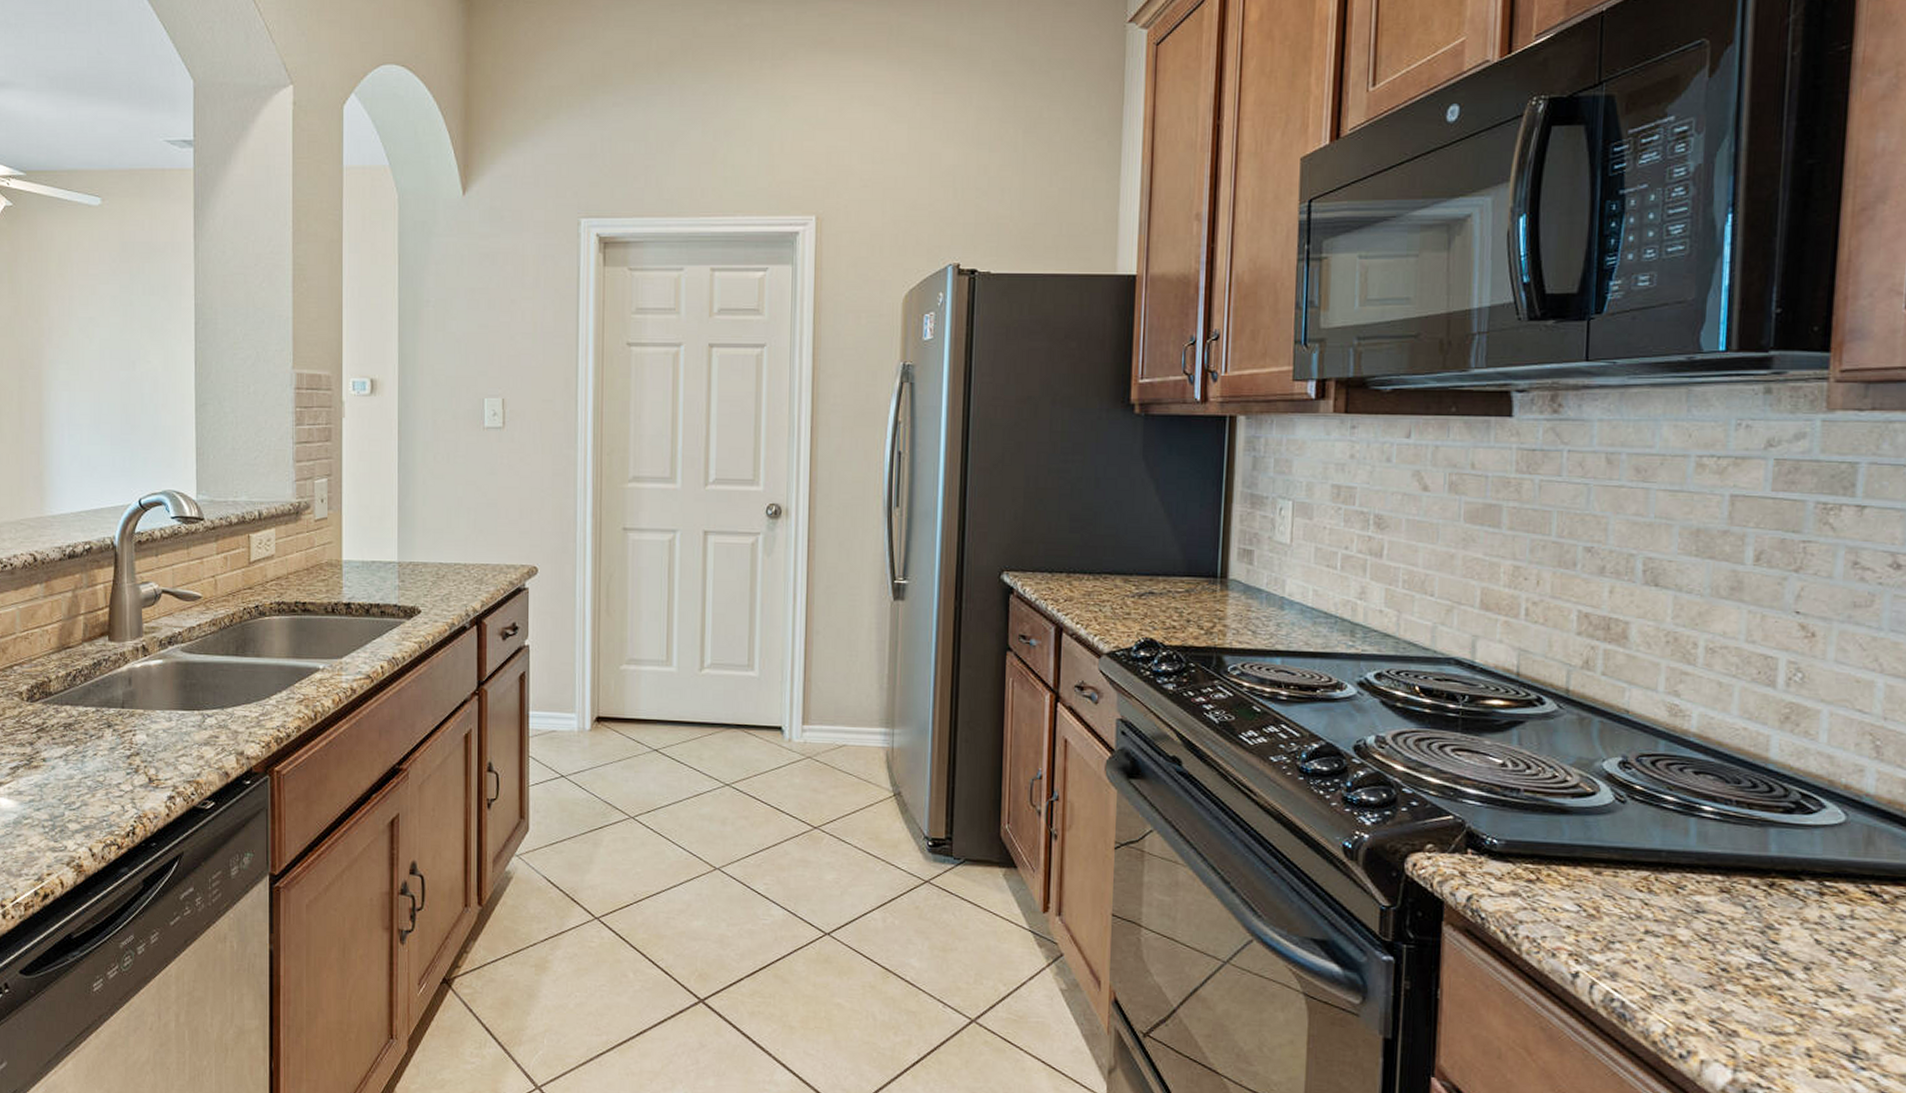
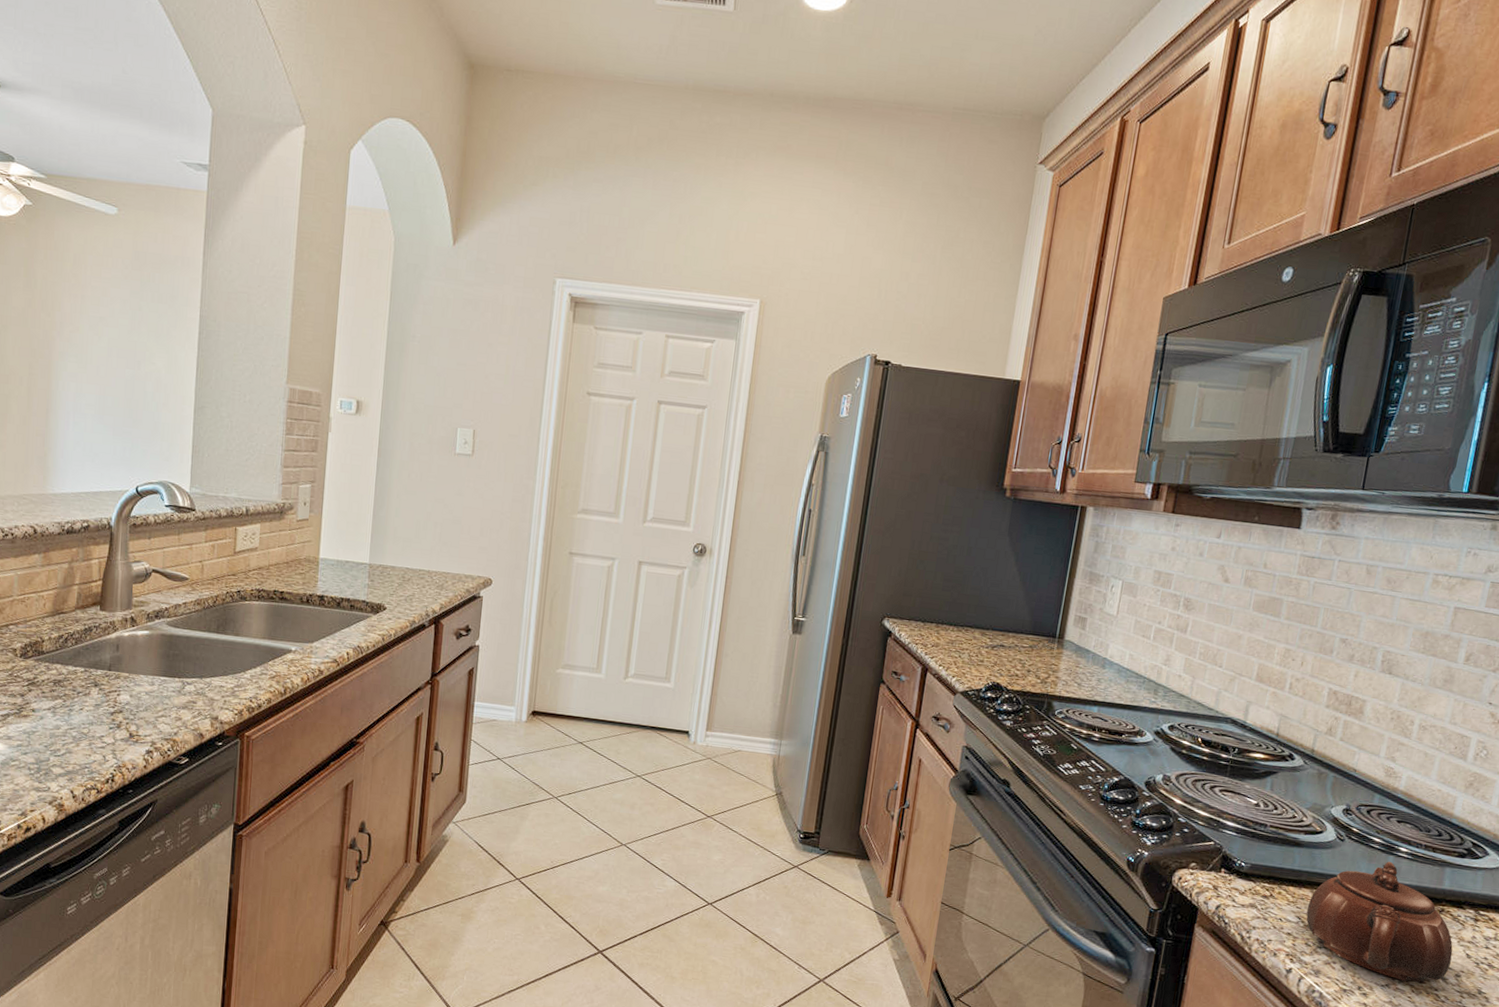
teapot: none [1588,824,1796,981] -> present [1306,861,1453,983]

